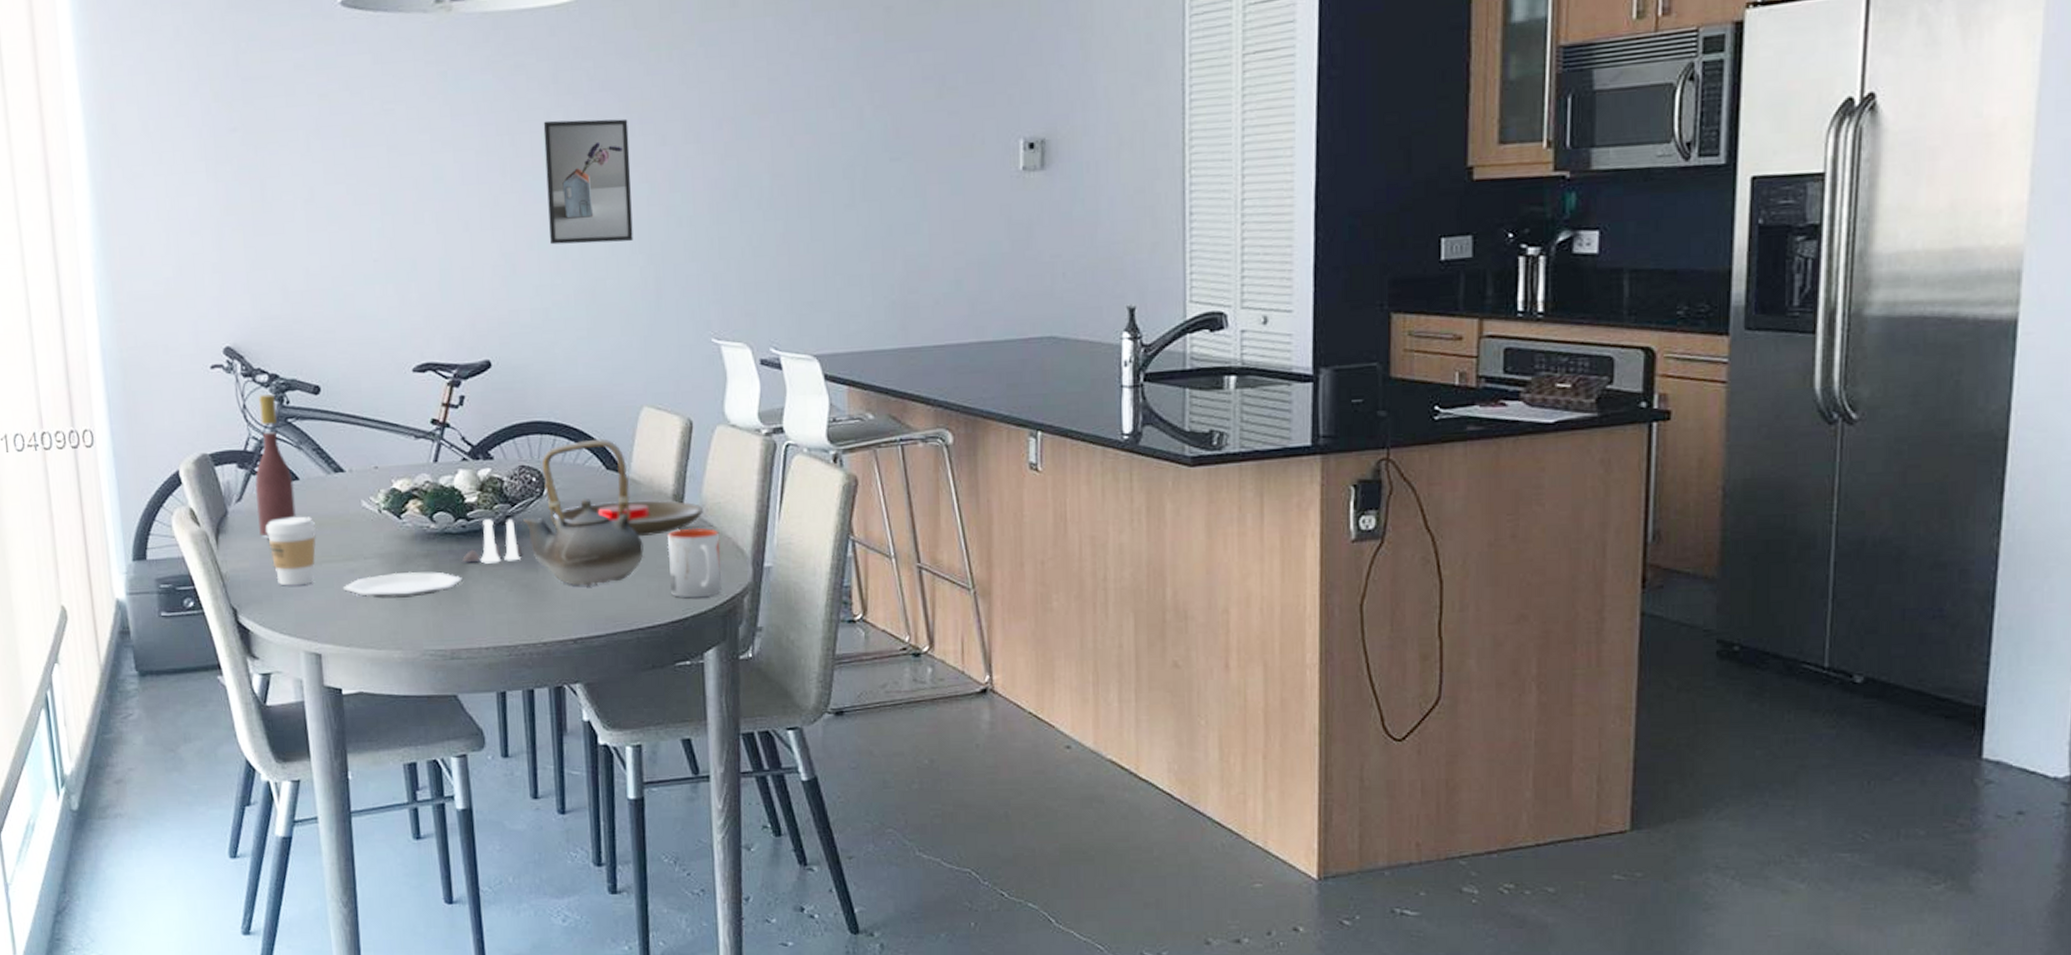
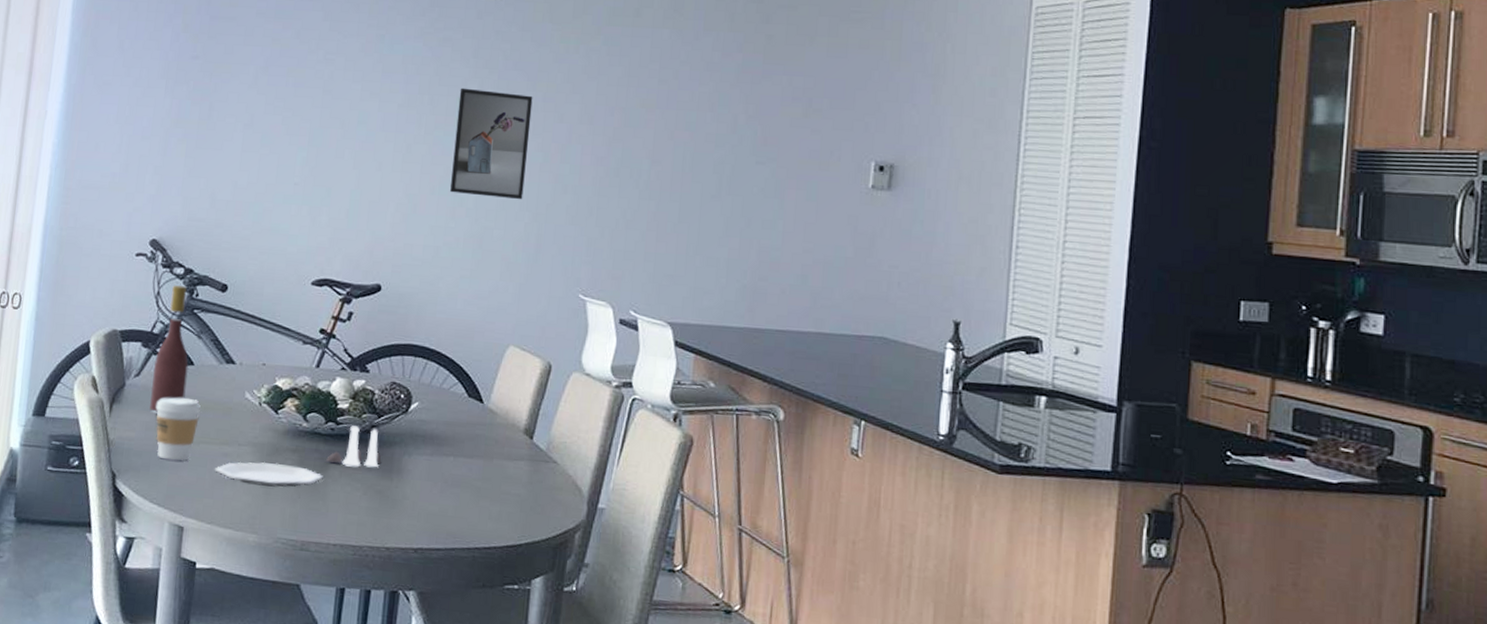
teapot: present [523,438,644,586] -> none [387,368,491,502]
plate: present [553,500,703,537] -> none [414,425,550,463]
mug: present [667,527,723,598] -> none [510,462,562,528]

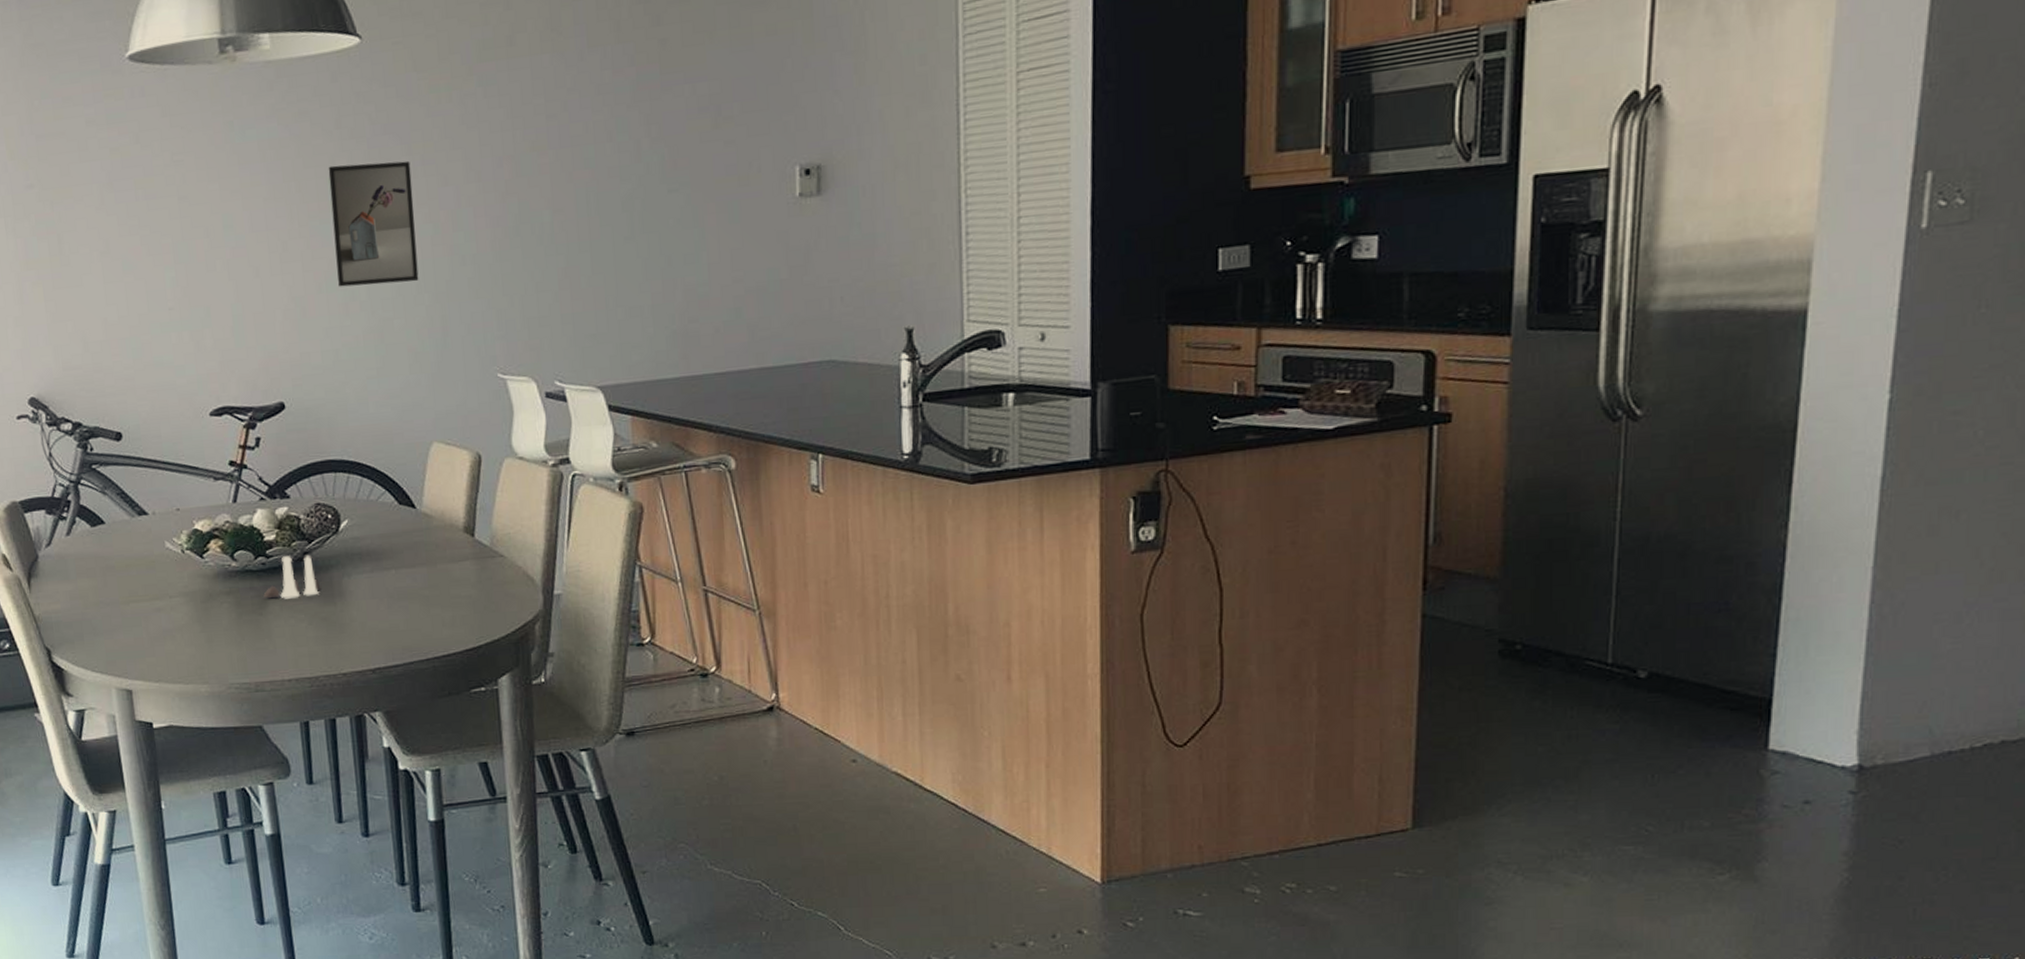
wine bottle: present [149,285,189,412] -> none [63,442,103,579]
coffee cup: present [156,397,201,461] -> none [75,558,123,626]
plate: present [215,462,323,487] -> none [151,608,264,636]

